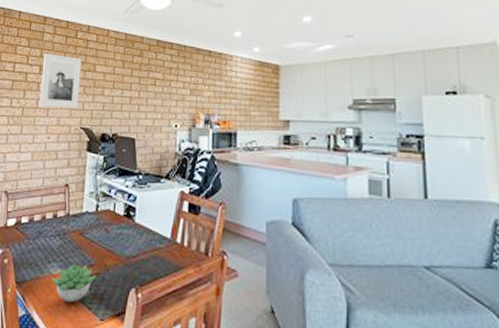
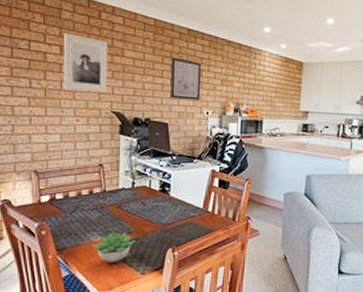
wall art: none [139,70,171,113] -> present [171,58,202,101]

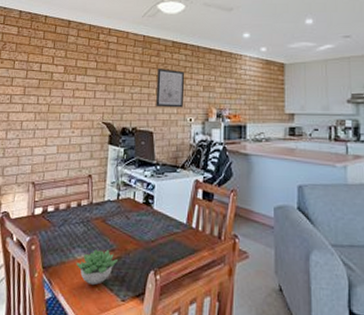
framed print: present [63,33,108,93] -> none [64,54,104,105]

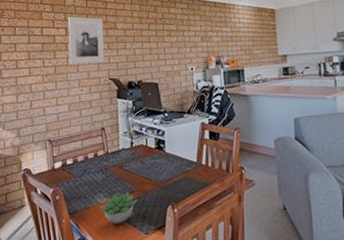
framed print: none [64,54,104,105] -> present [67,16,105,64]
wall art: present [156,69,185,108] -> none [156,23,184,60]

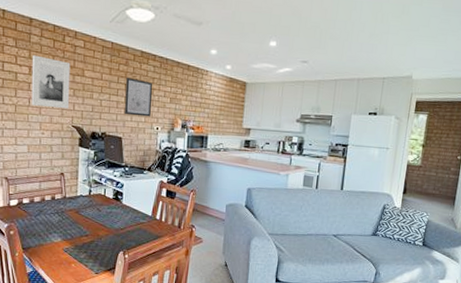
succulent plant: present [99,191,137,223] -> none [53,234,91,262]
wall art: none [156,23,184,60] -> present [125,78,153,117]

